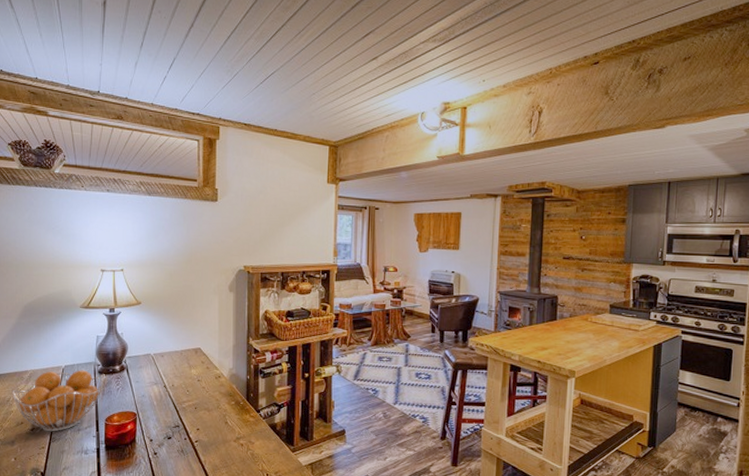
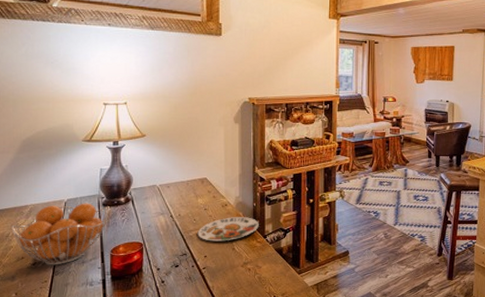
plate: none [190,389,252,415] -> present [197,217,259,241]

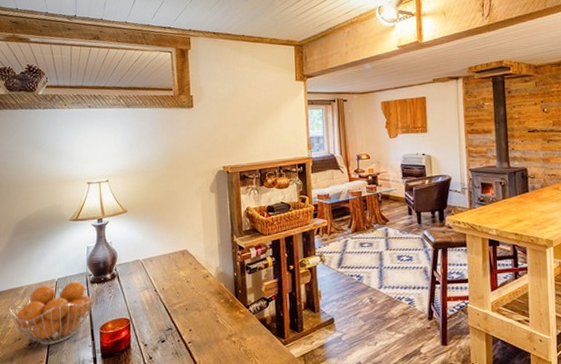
plate: present [197,217,259,241] -> none [181,287,241,314]

